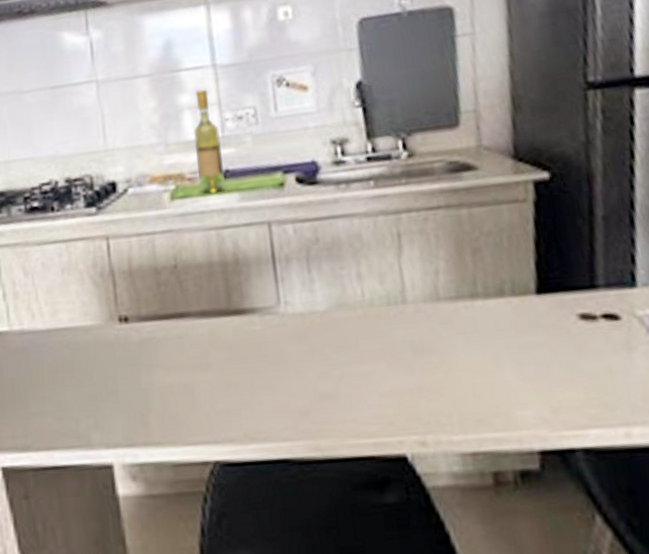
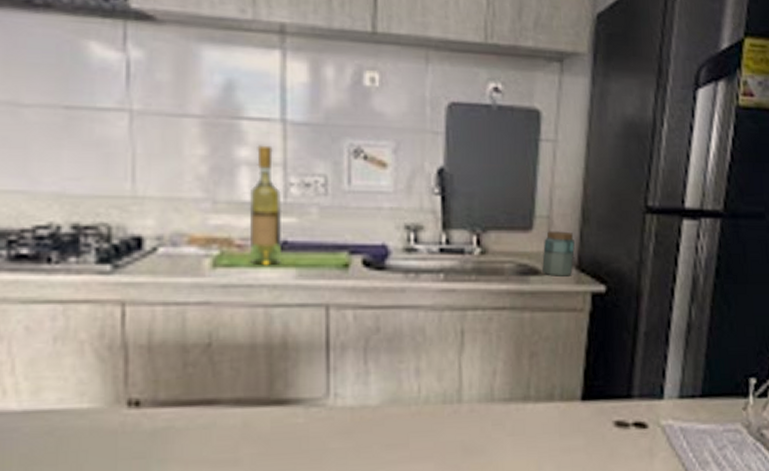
peanut butter: none [473,122,510,170] -> present [542,231,576,276]

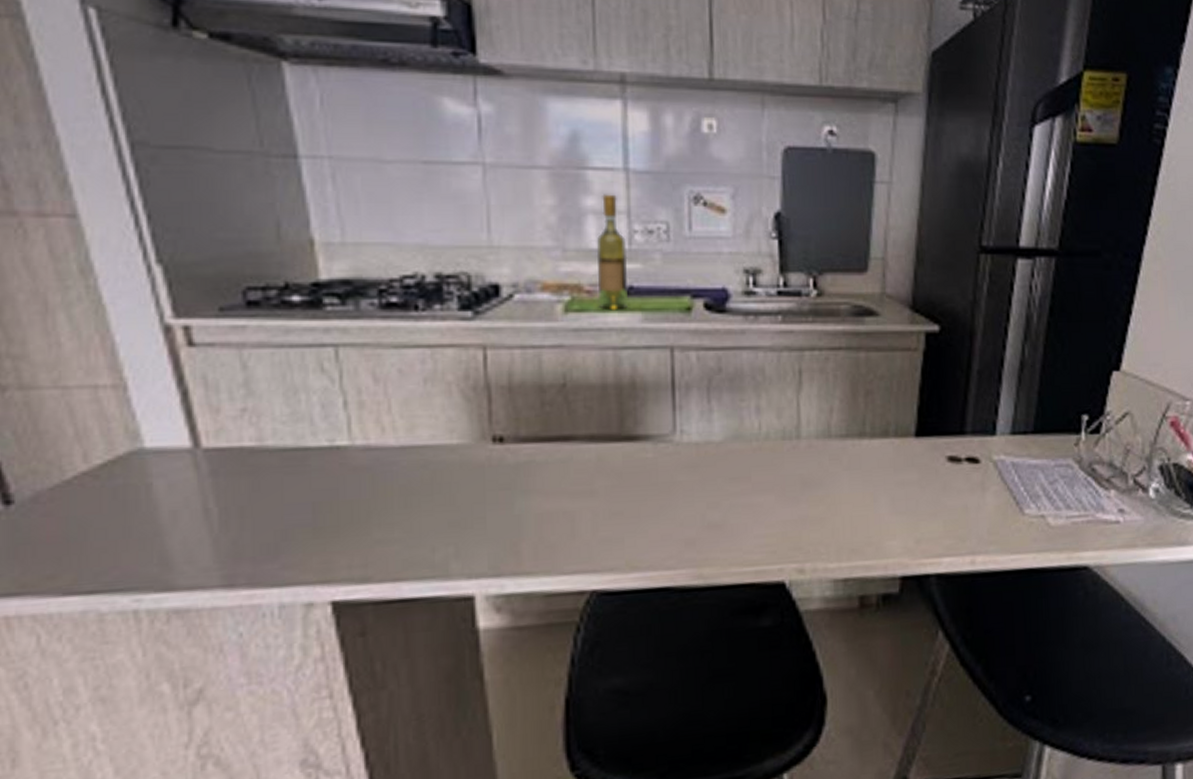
peanut butter: present [542,231,576,276] -> none [877,272,910,317]

